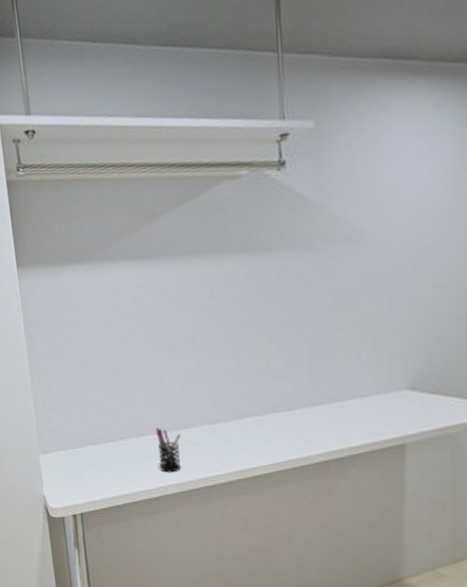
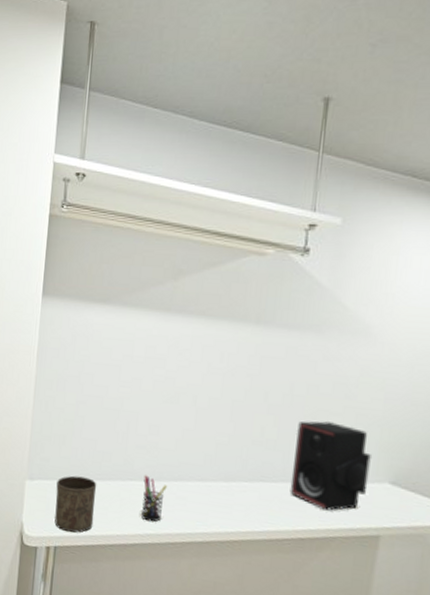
cup: none [70,441,115,497] -> present [54,475,97,533]
stereo: none [302,338,386,429] -> present [289,421,371,511]

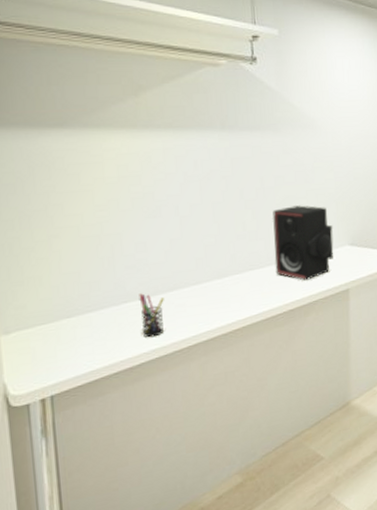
cup: present [54,475,97,533] -> none [40,312,92,377]

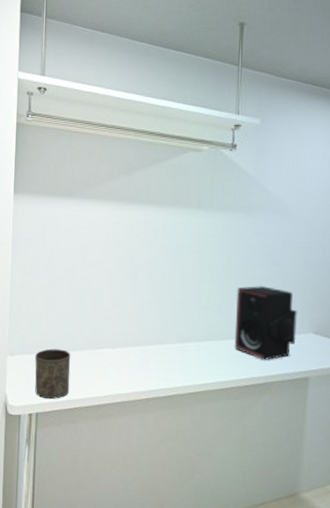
cup: none [40,312,92,377] -> present [35,348,71,399]
pen holder: present [139,293,164,338] -> none [110,343,132,384]

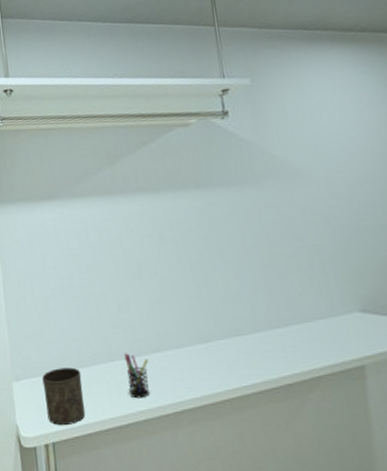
pen holder: none [110,343,132,384] -> present [124,353,150,399]
stereo: present [234,286,297,360] -> none [257,264,340,352]

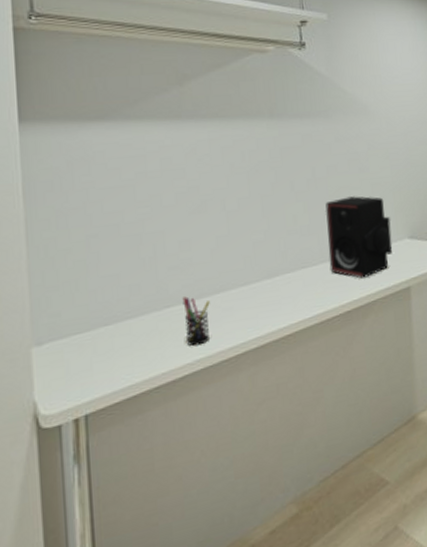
cup: present [42,367,86,425] -> none [75,319,131,393]
stereo: none [257,264,340,352] -> present [325,196,393,279]

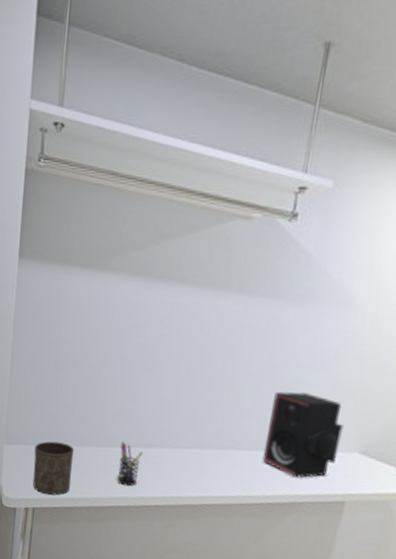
cup: none [75,319,131,393] -> present [33,441,75,496]

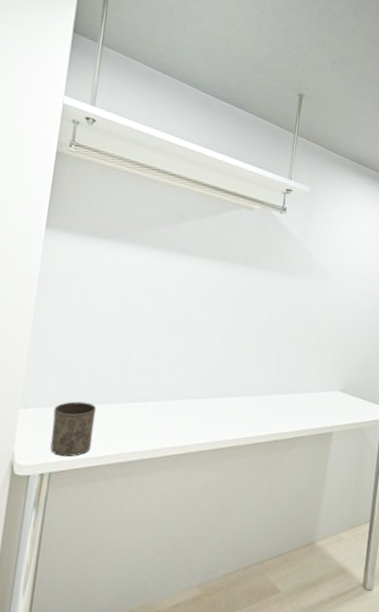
pen holder: present [116,441,143,487] -> none [139,396,165,439]
stereo: present [262,391,343,478] -> none [268,344,328,416]

